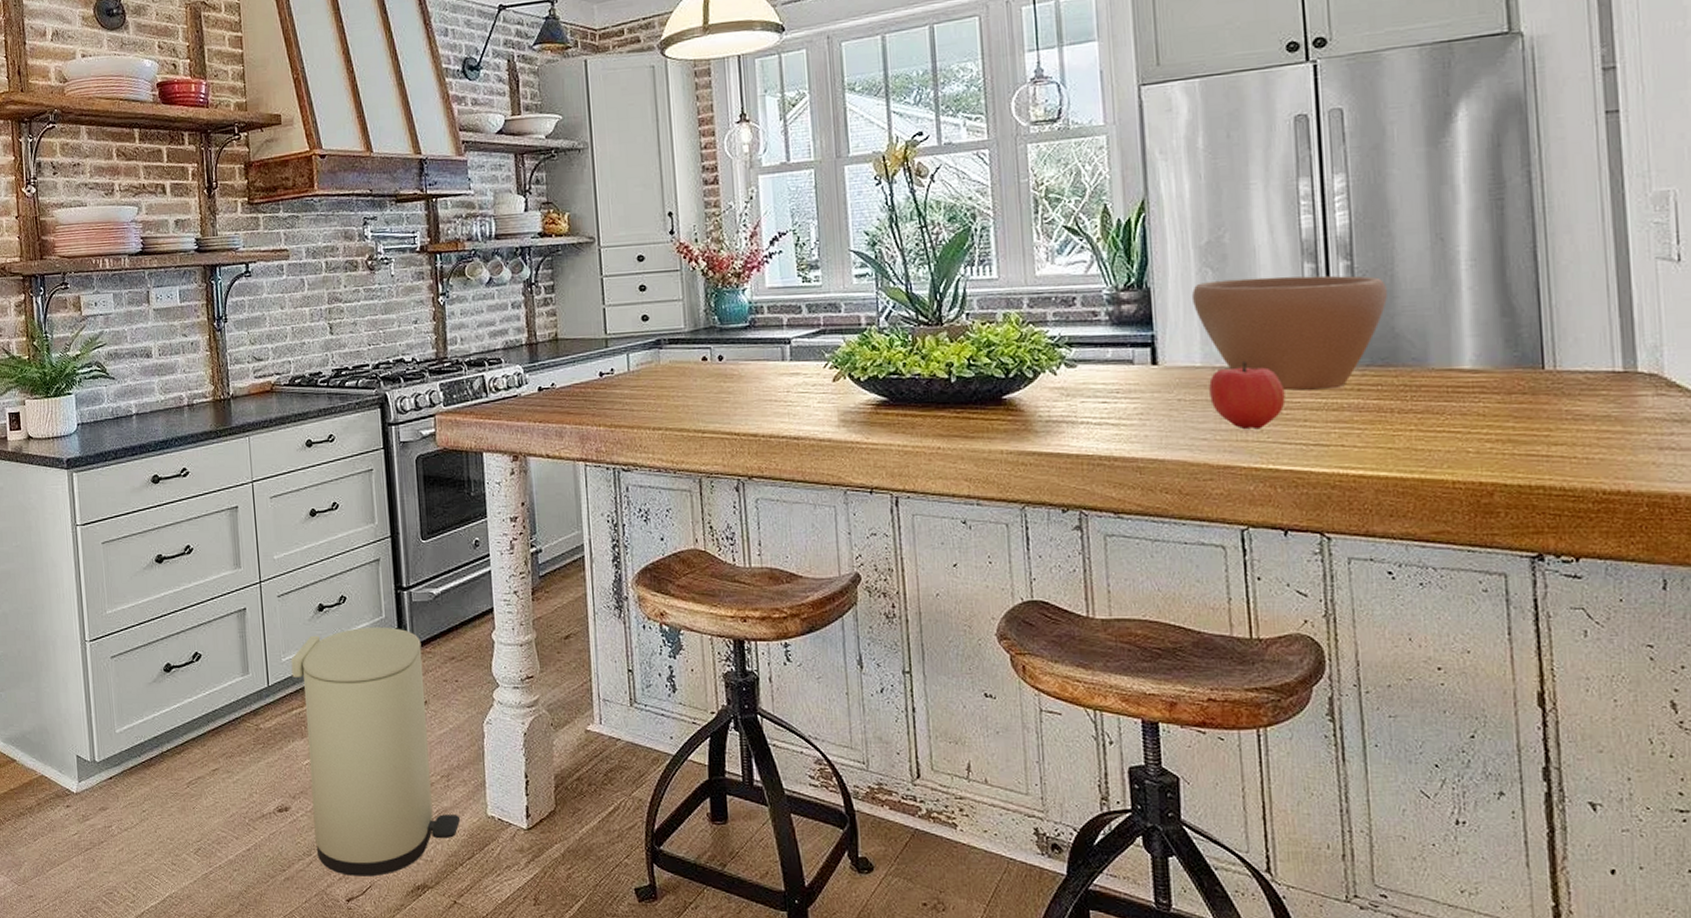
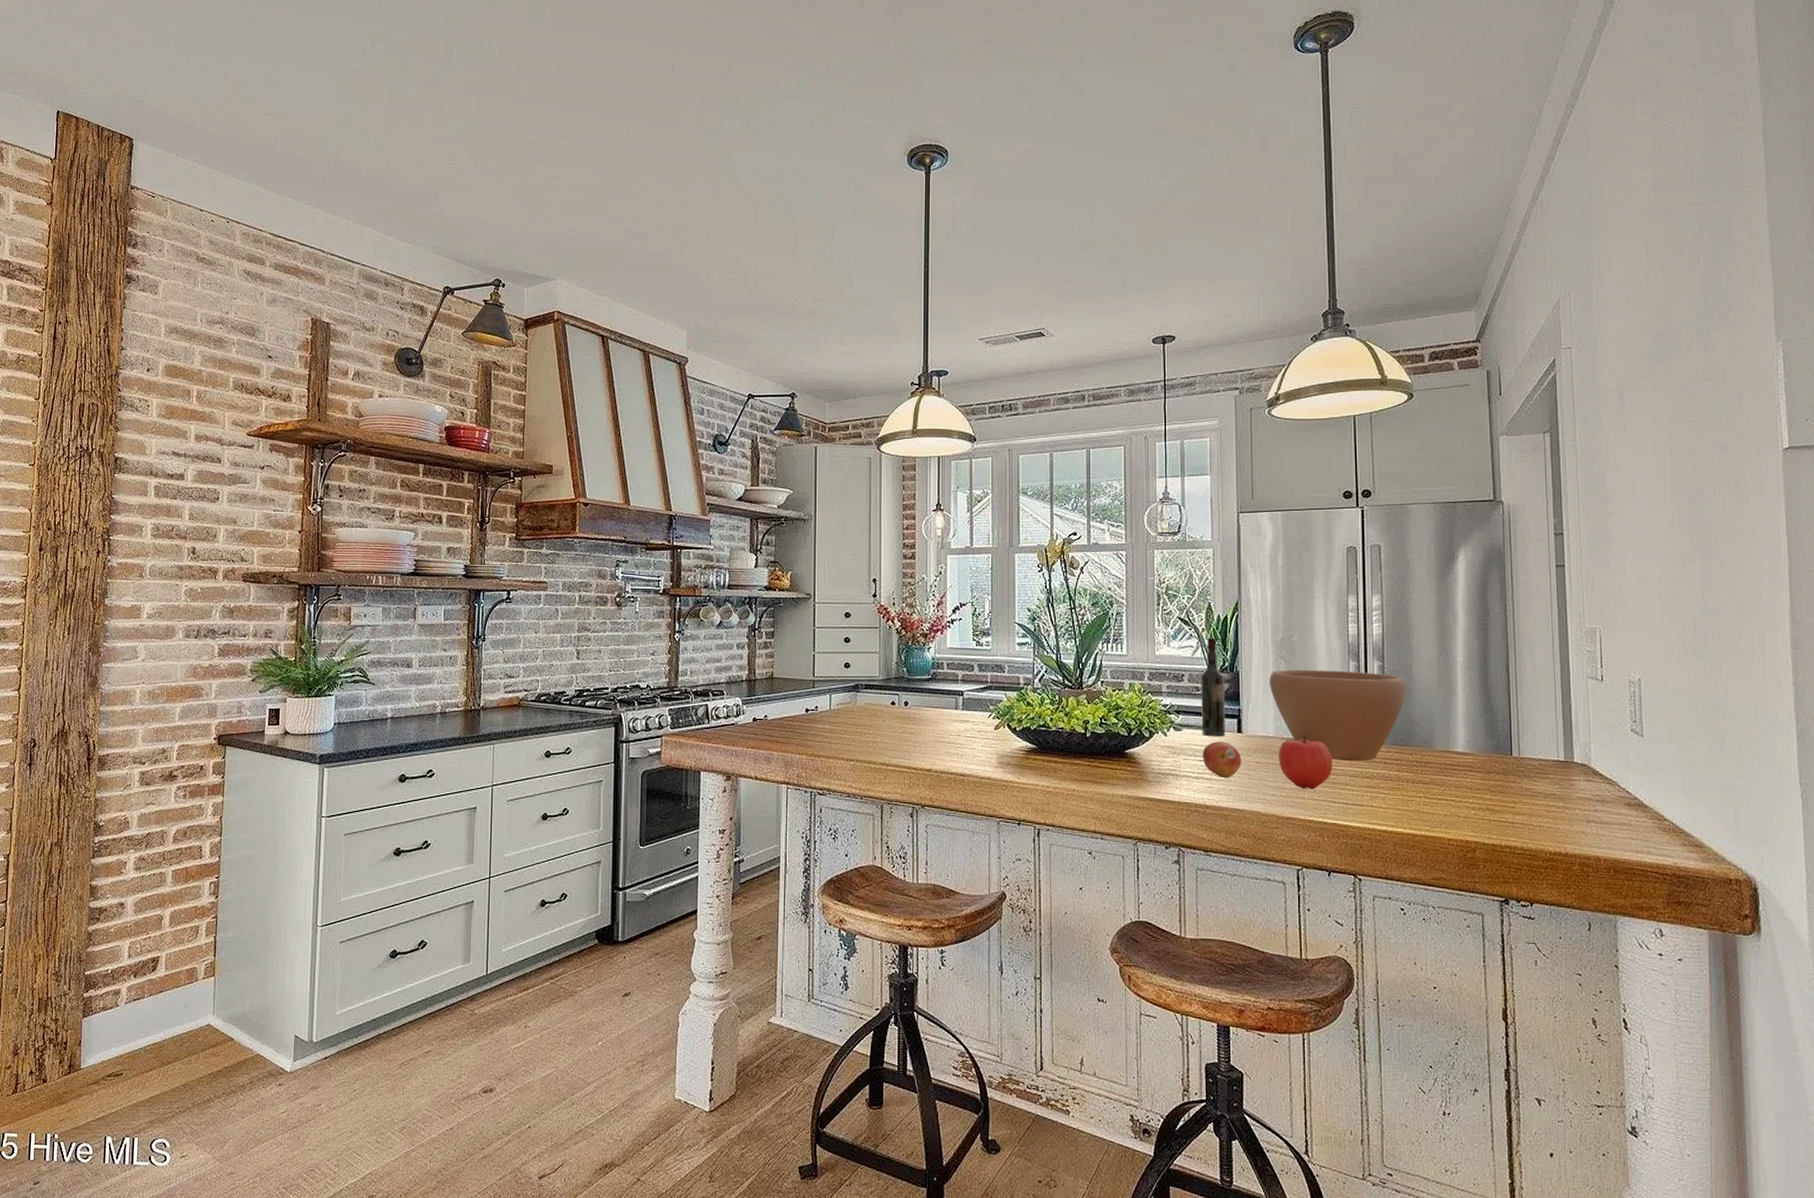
pedal bin: present [291,626,461,877] -> none [510,922,651,1155]
wine bottle: none [1098,248,1136,373] -> present [1201,638,1226,737]
fruit: none [1104,376,1160,421] -> present [1202,741,1242,777]

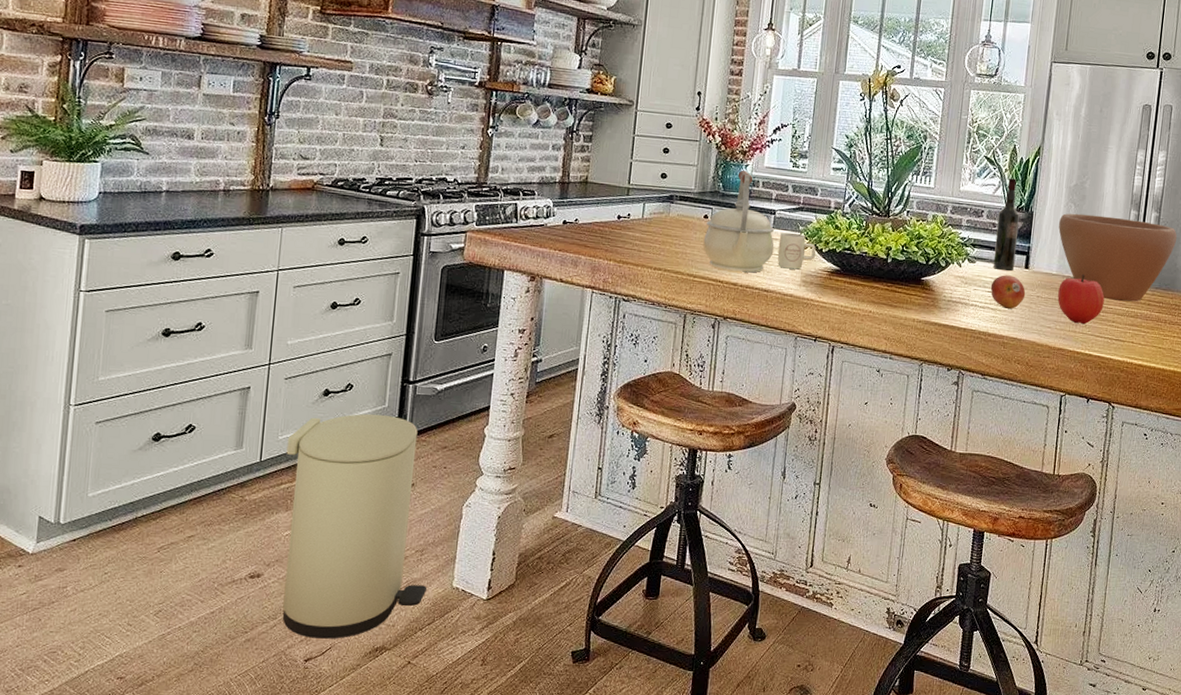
pedal bin: none [510,922,651,1155] -> present [283,413,428,639]
kettle: none [893,653,966,758] -> present [703,170,775,273]
mug: none [970,713,1009,751] -> present [777,232,816,270]

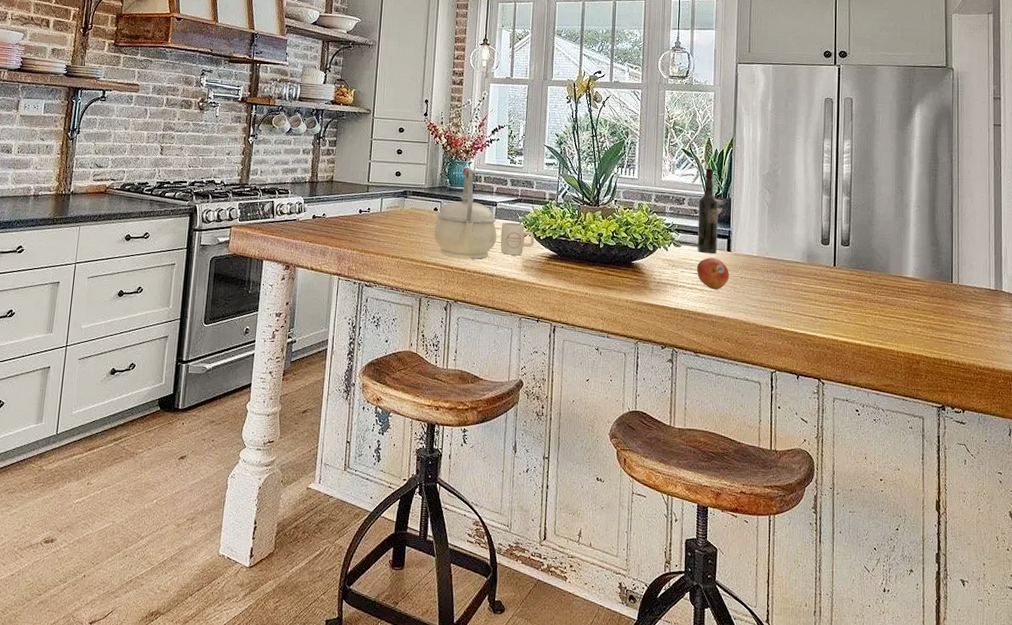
pedal bin: present [283,413,428,639] -> none [72,390,197,603]
fruit: present [1057,275,1105,325] -> none [760,256,805,303]
bowl: present [1058,213,1177,302] -> none [756,199,869,281]

